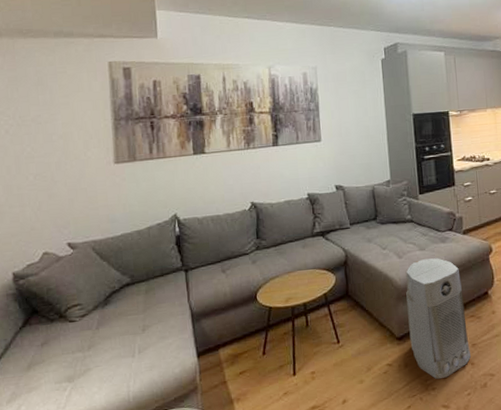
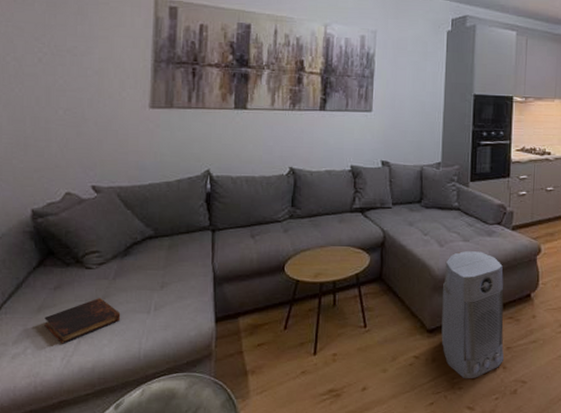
book: none [35,348,108,397] -> present [44,298,121,344]

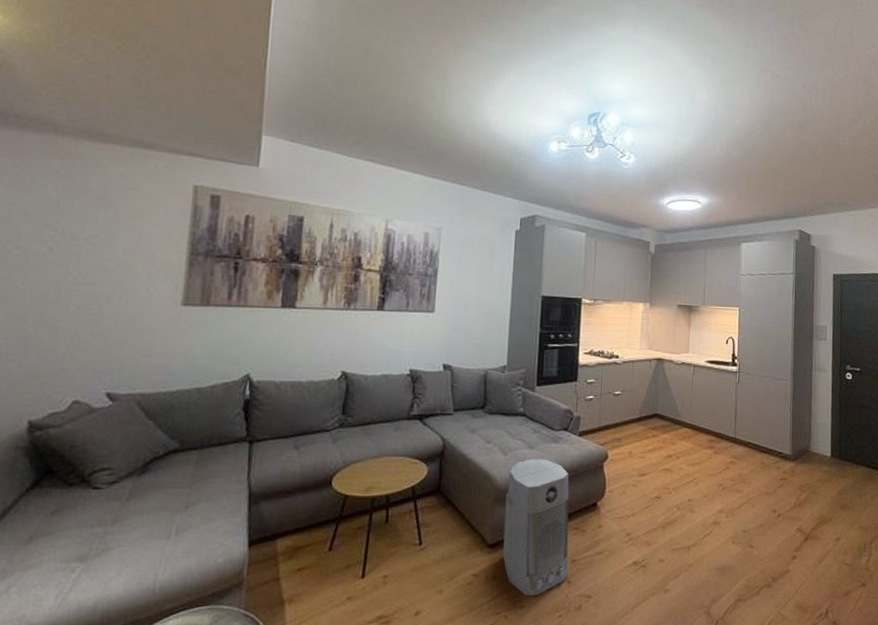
book: present [44,298,121,344] -> none [36,523,134,579]

